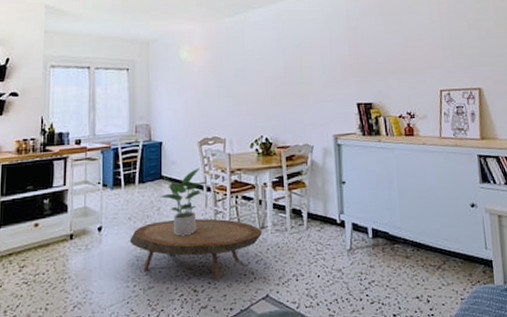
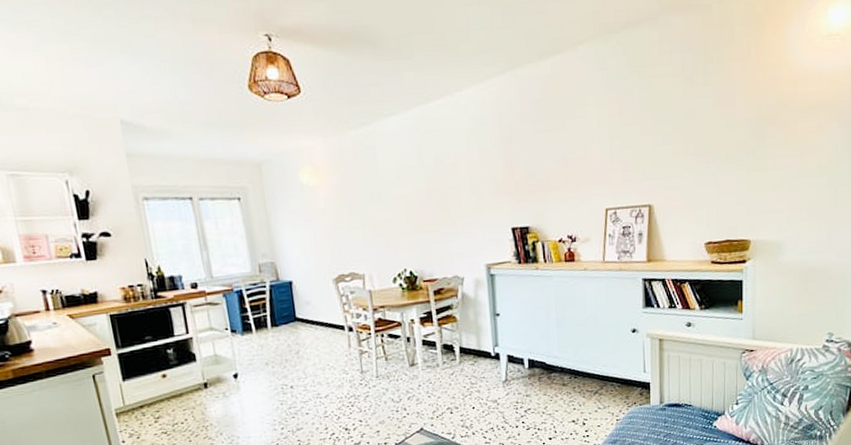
coffee table: present [129,218,263,279] -> none [270,359,413,417]
potted plant: present [160,167,208,236] -> none [297,307,349,378]

